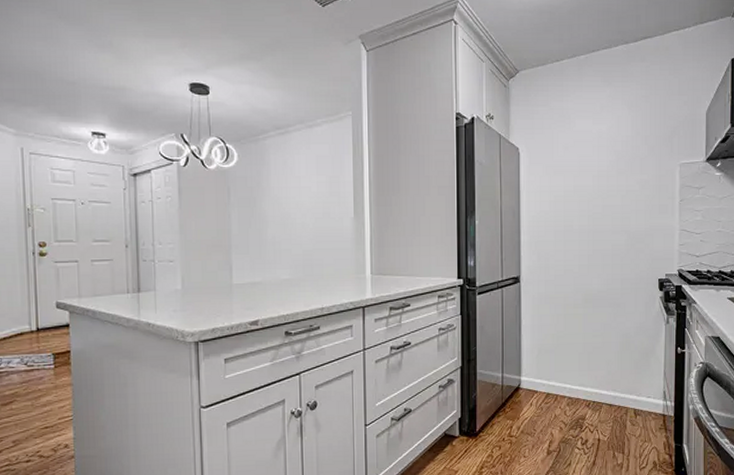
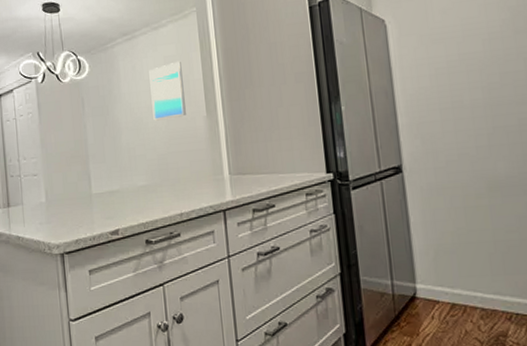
wall art: none [300,161,334,217] -> present [149,61,186,121]

